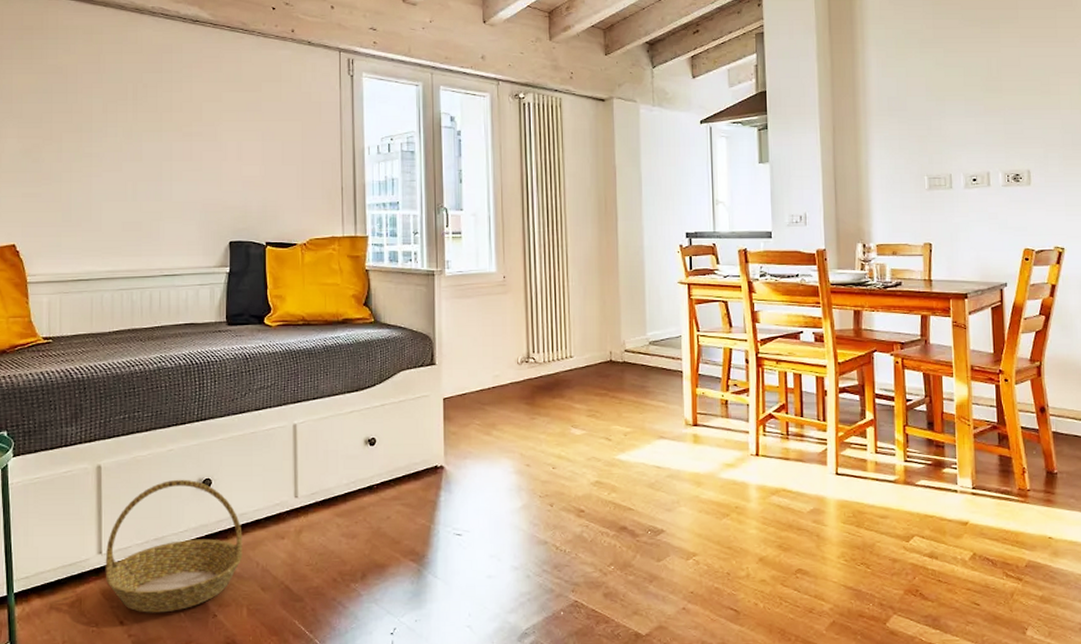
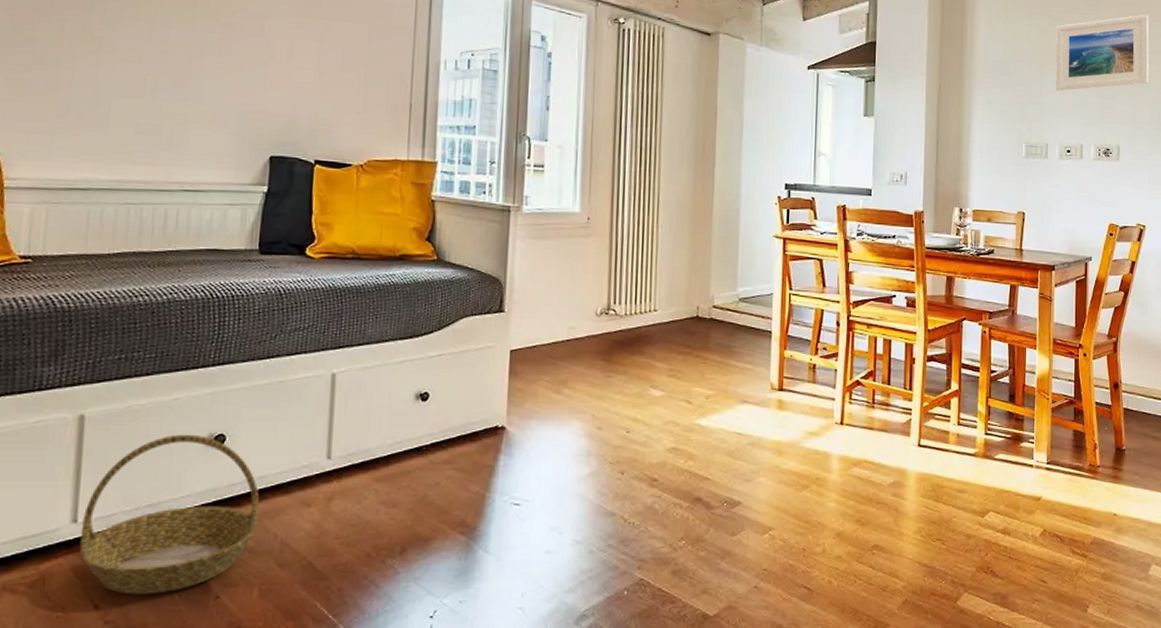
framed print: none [952,36,1058,120] -> present [1055,14,1149,91]

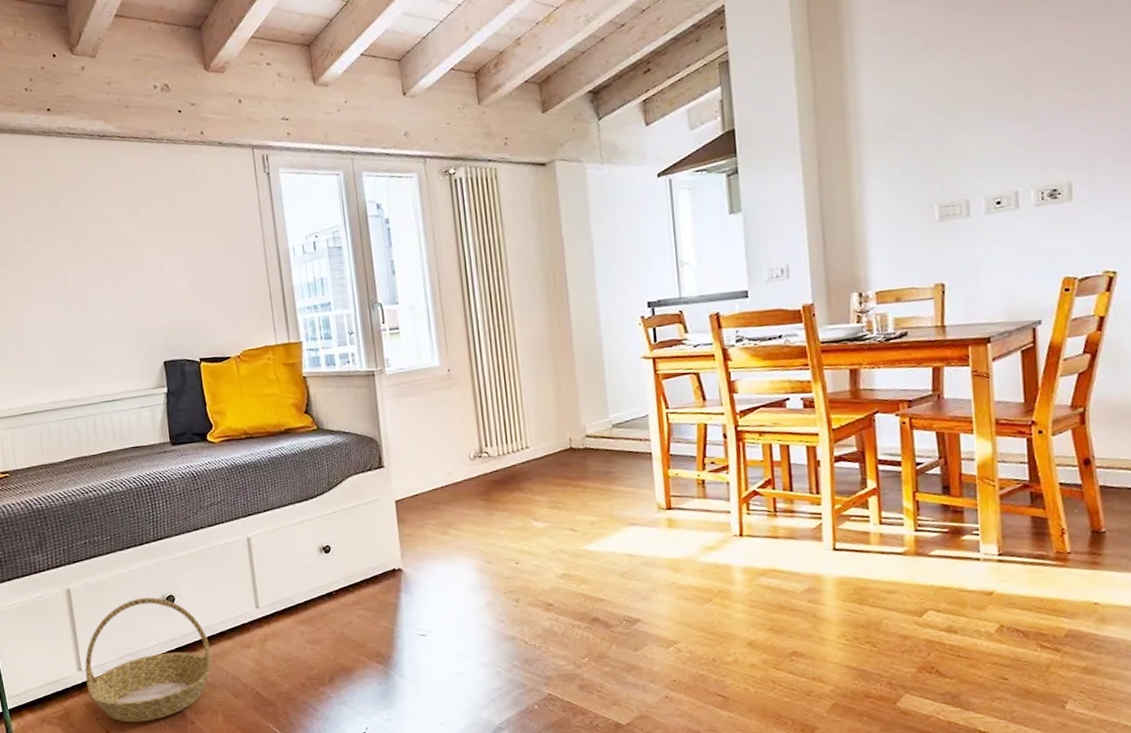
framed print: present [1055,14,1149,91] -> none [968,11,1109,134]

